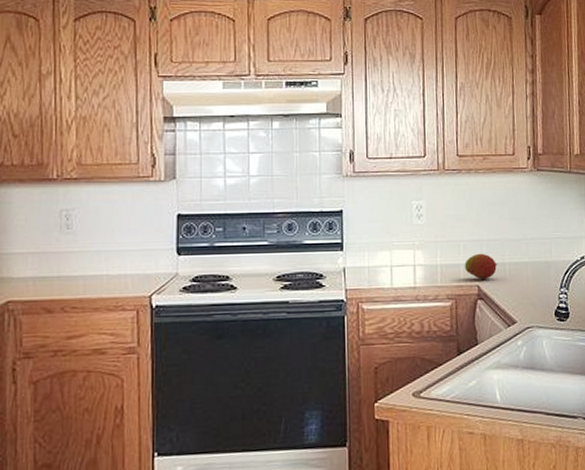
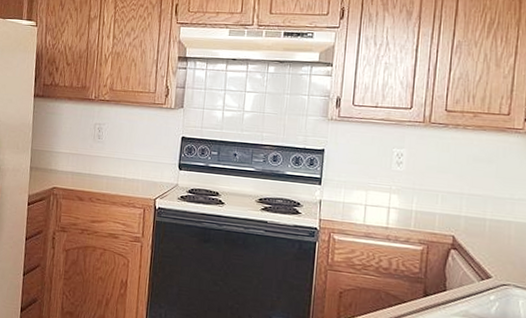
fruit: present [464,253,498,280] -> none [441,205,478,232]

